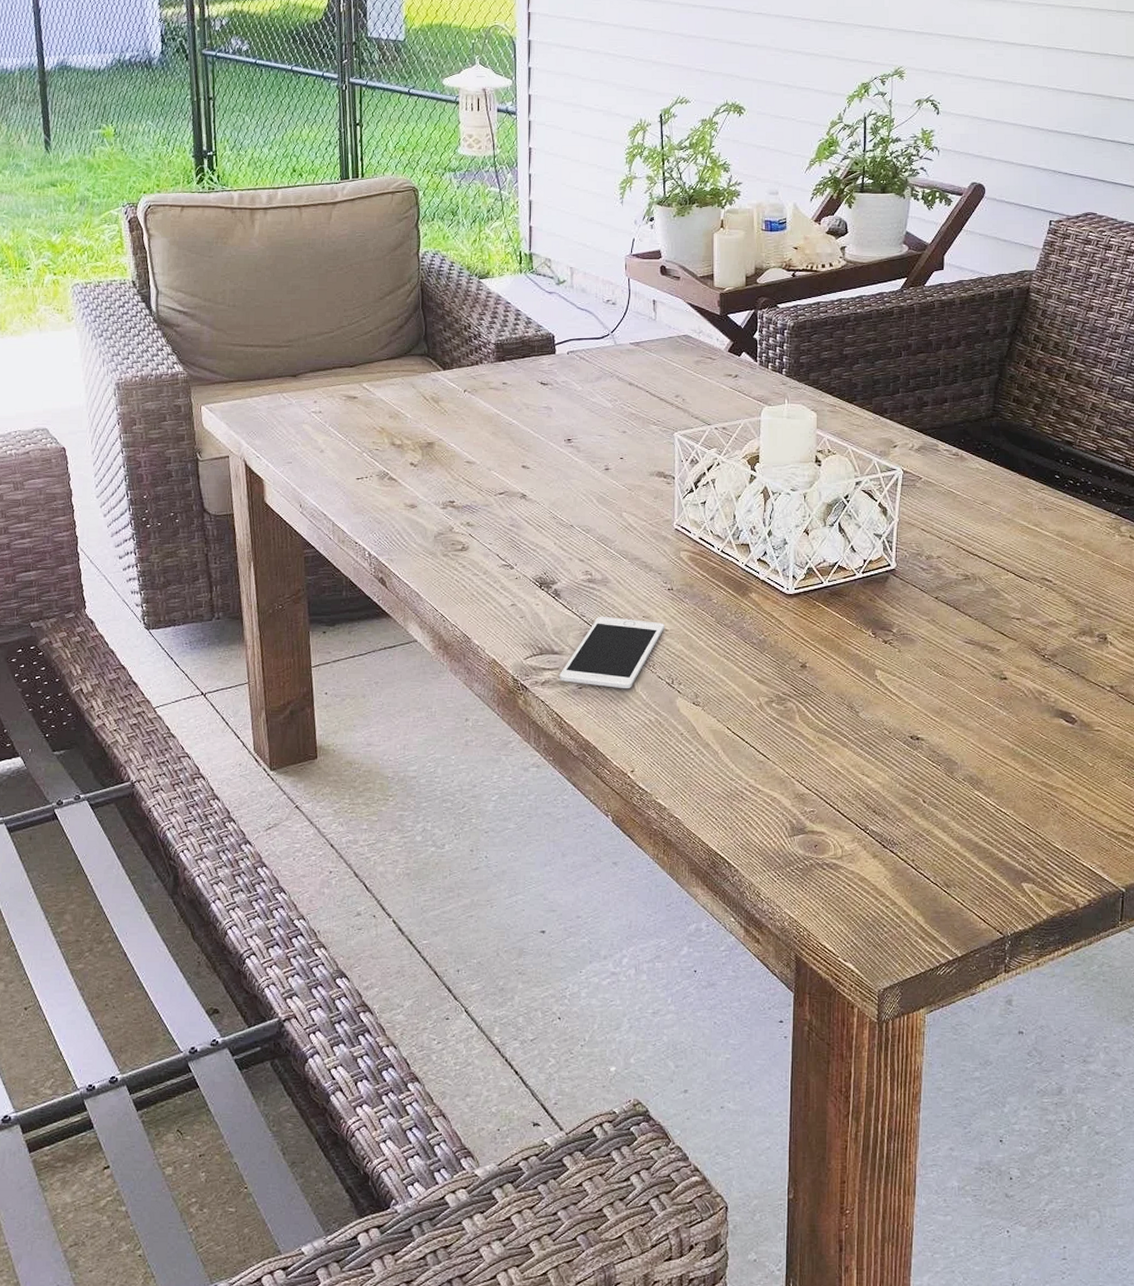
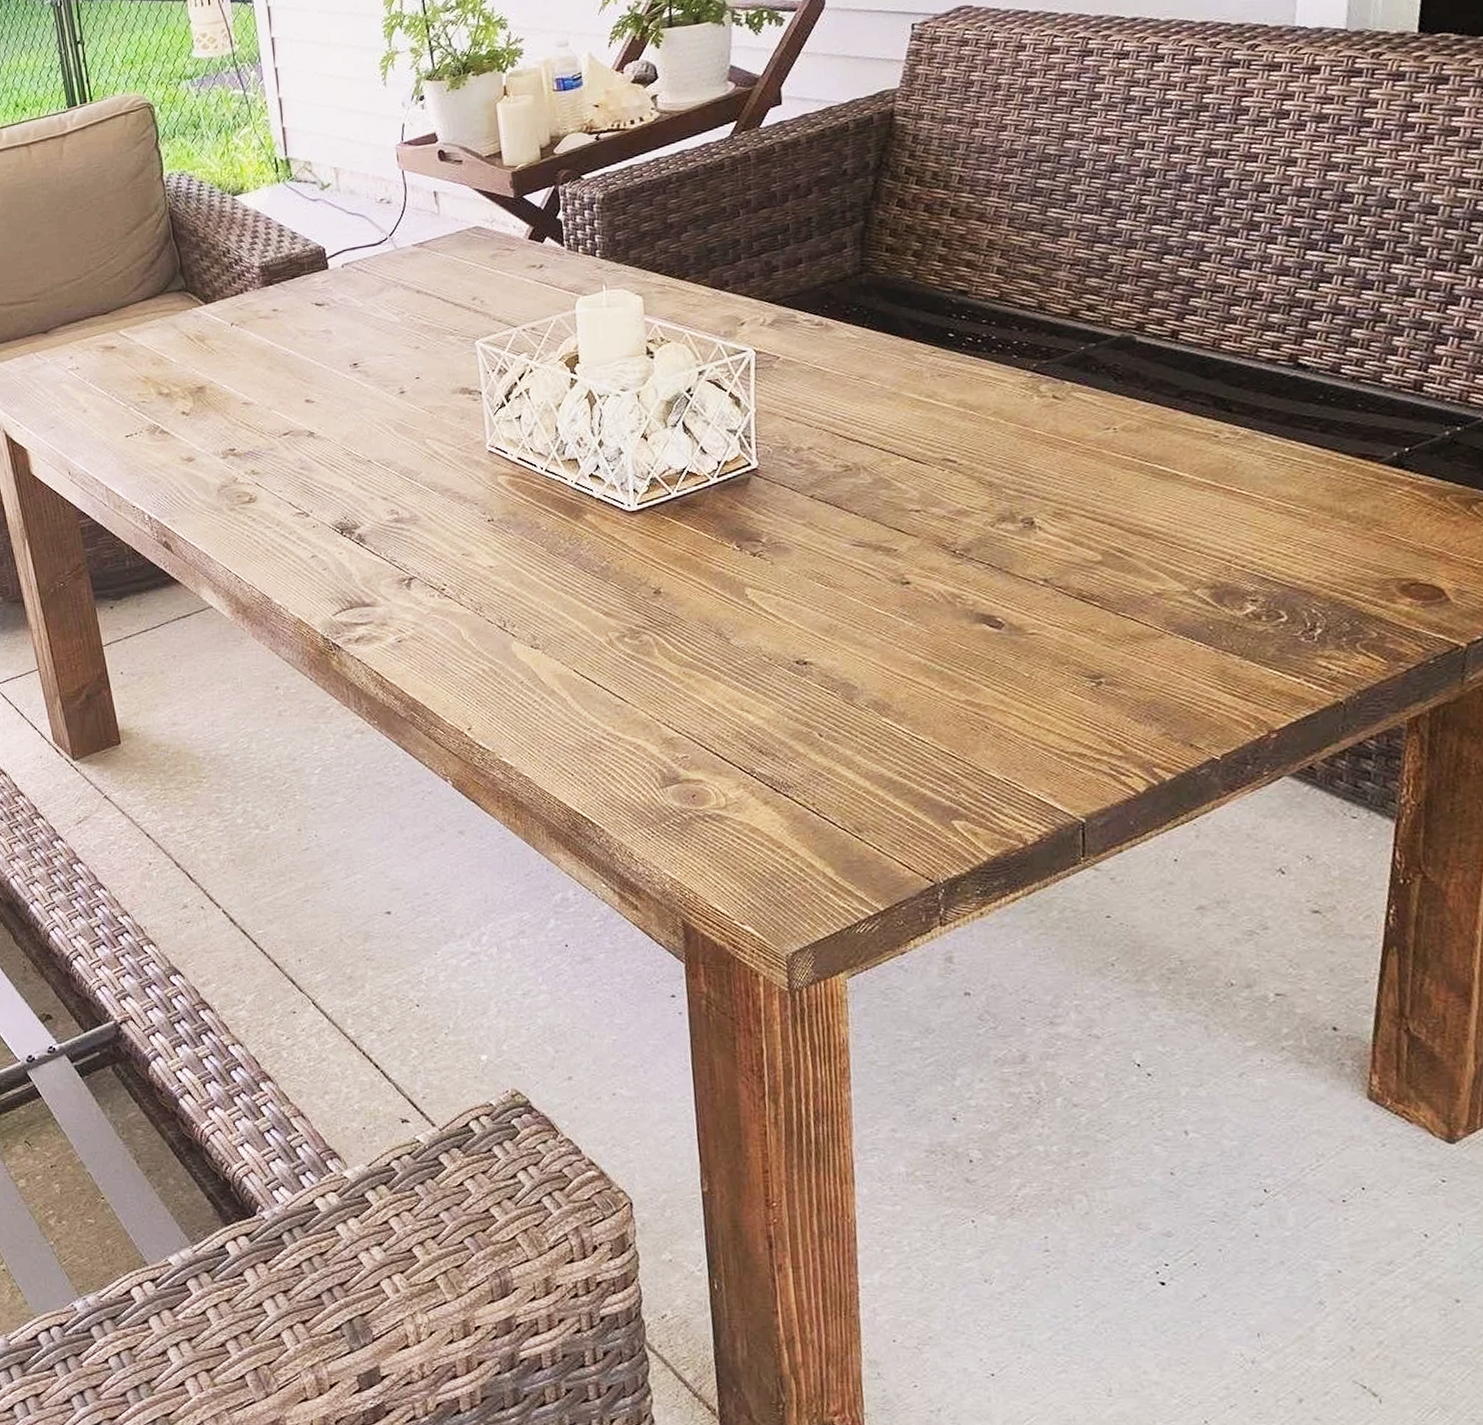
cell phone: present [560,616,664,689] -> none [375,558,489,638]

